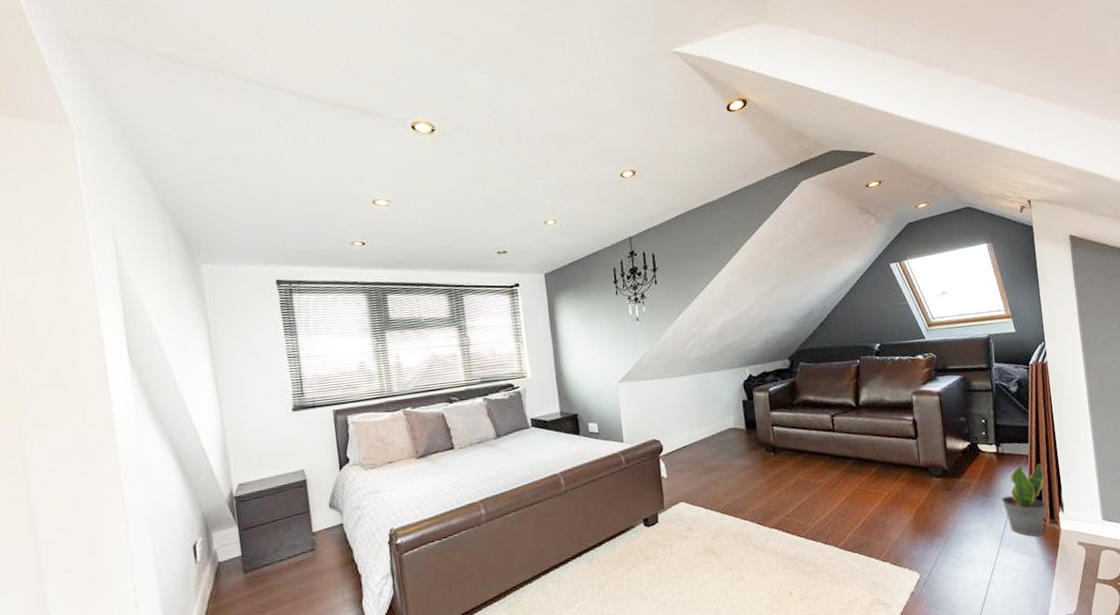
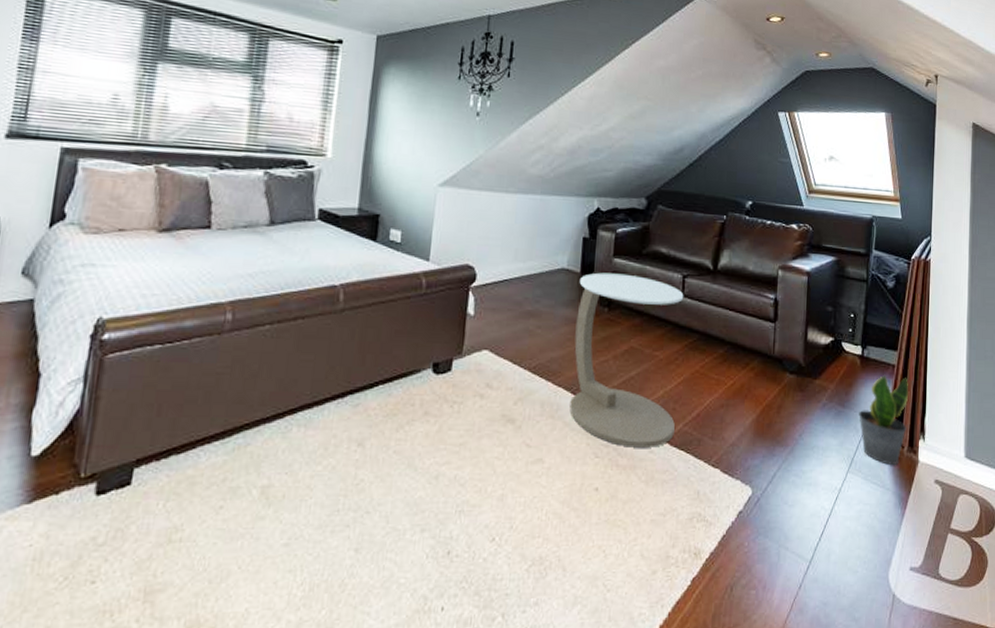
side table: none [746,422,846,558] -> present [569,272,684,448]

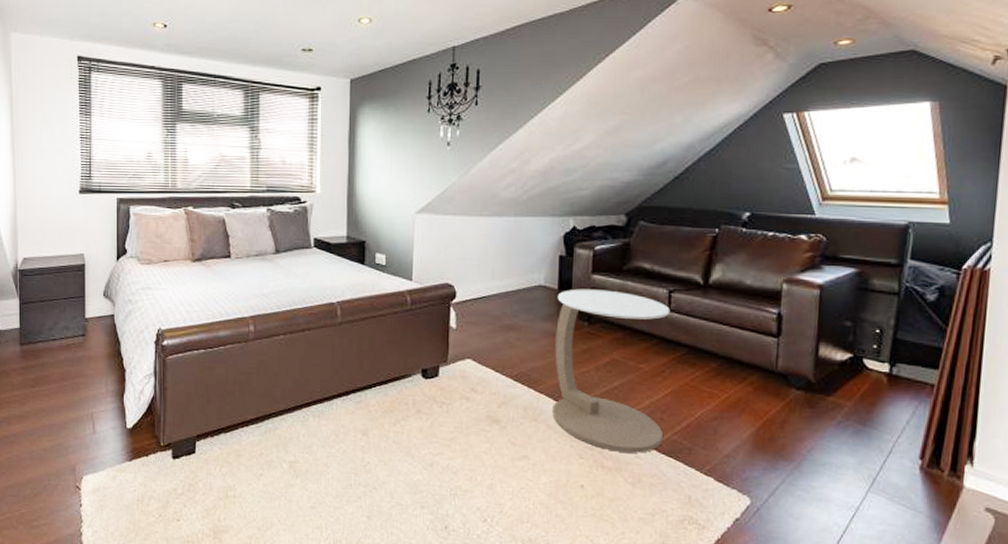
potted plant: present [859,375,908,465] -> none [884,395,952,488]

